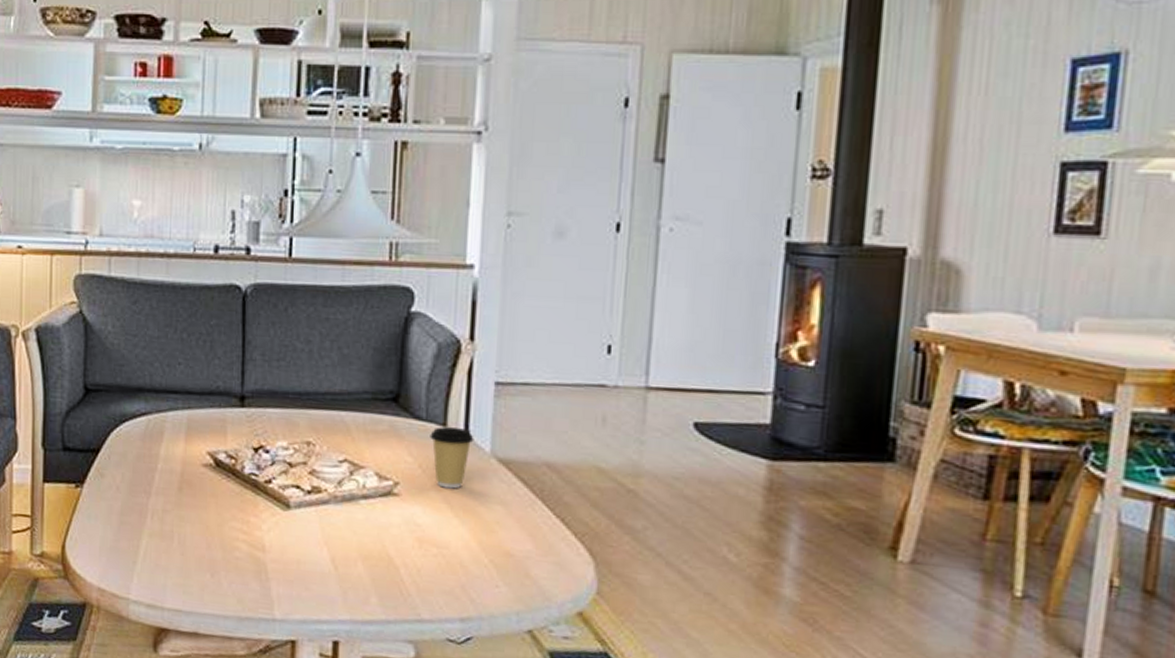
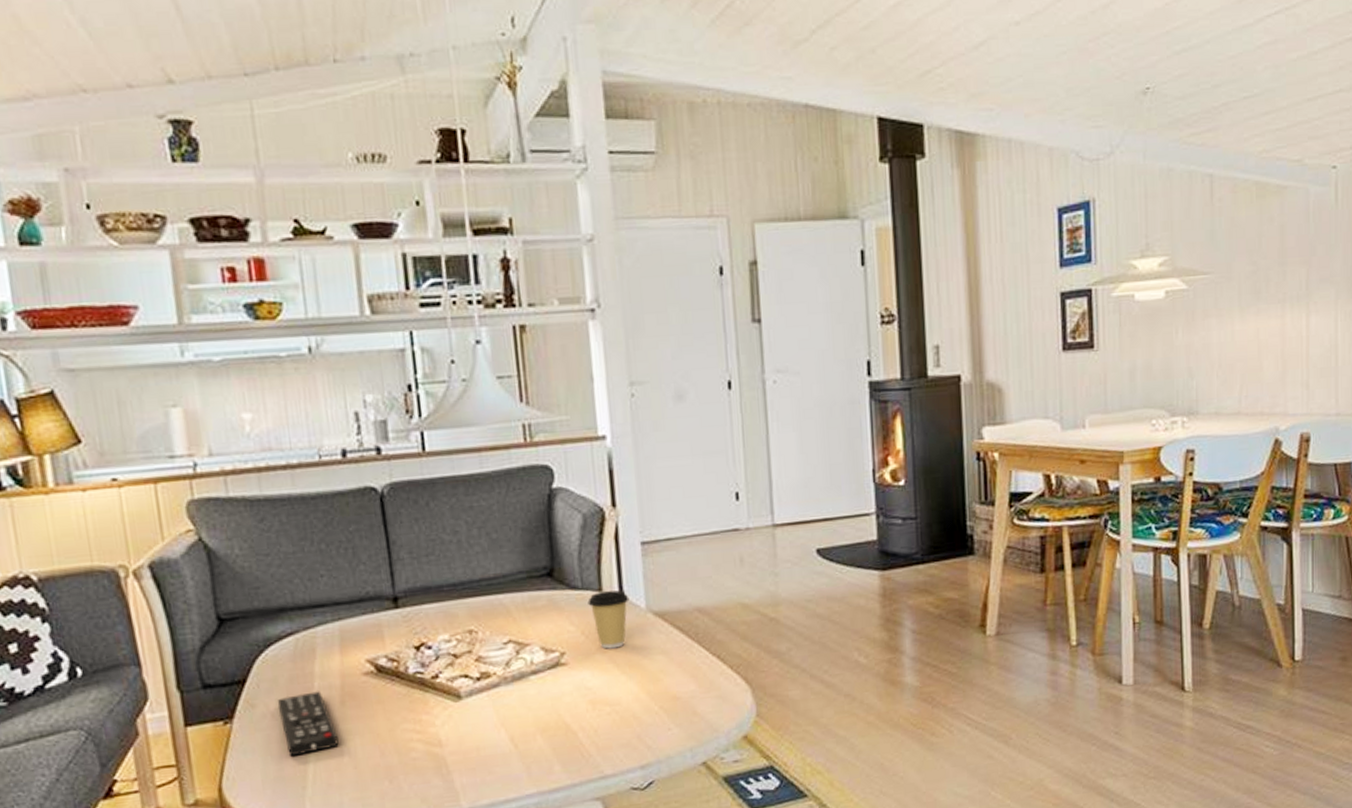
remote control: none [123,472,171,531] -> present [277,691,339,757]

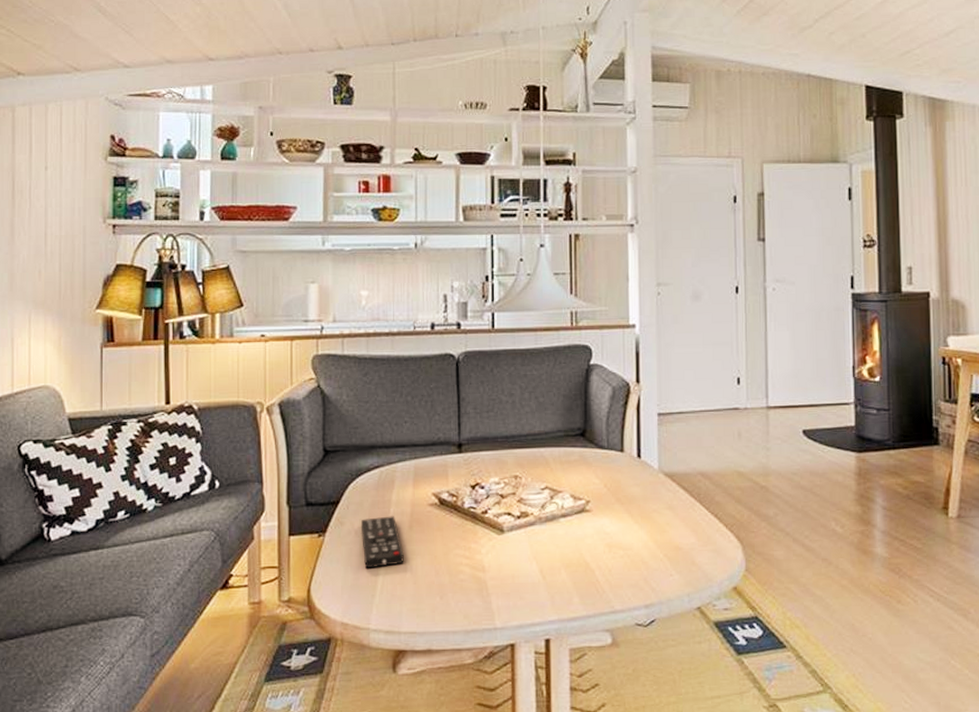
coffee cup: present [588,590,630,649] -> none [611,452,645,501]

